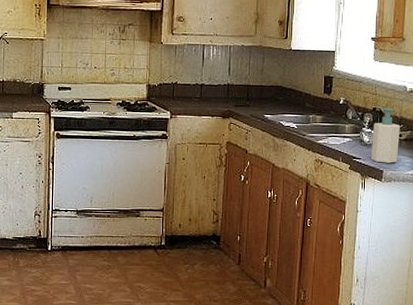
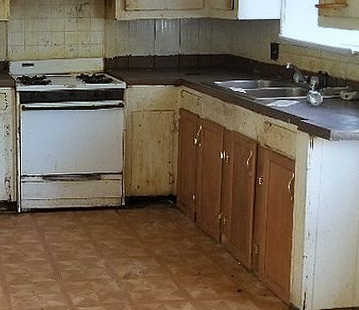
soap bottle: present [371,107,400,163] -> none [319,70,346,123]

